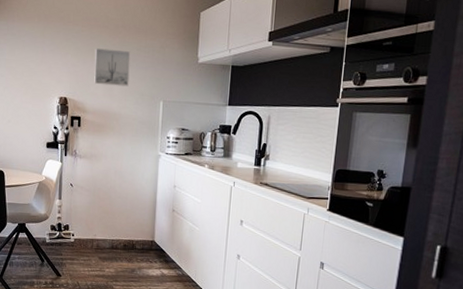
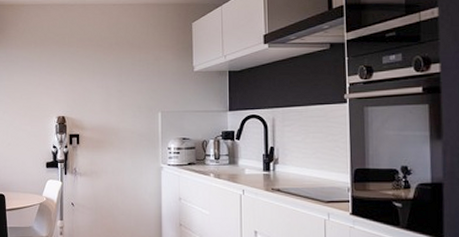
wall art: present [94,48,131,87] -> none [91,66,126,101]

